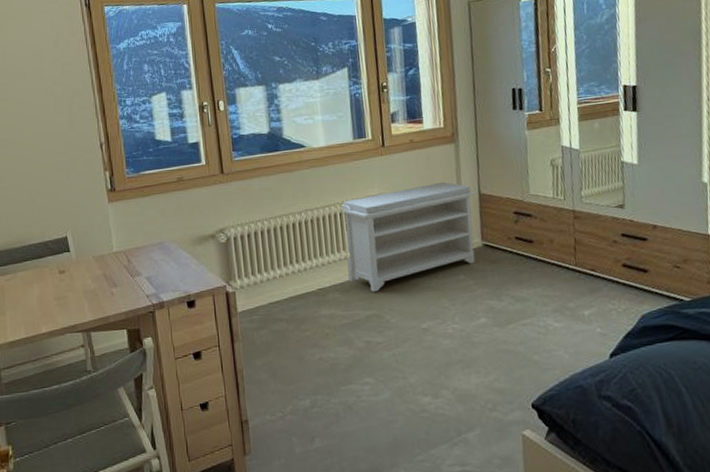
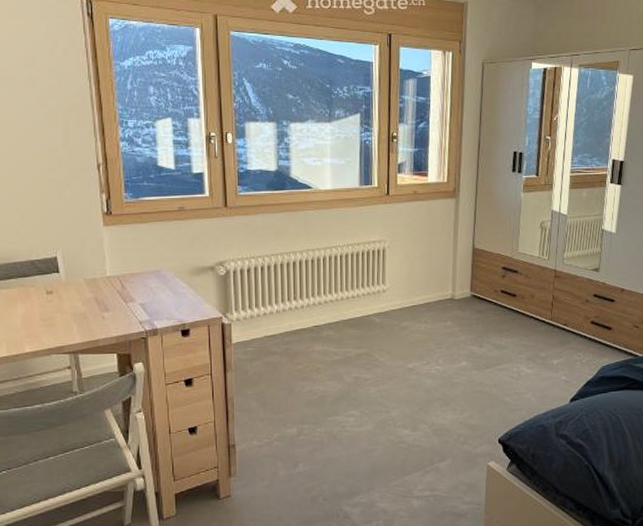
bench: present [340,182,476,293] -> none [341,235,470,332]

